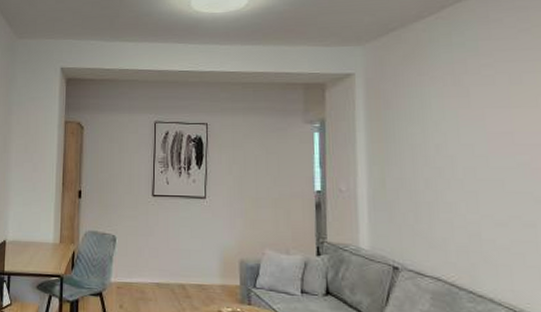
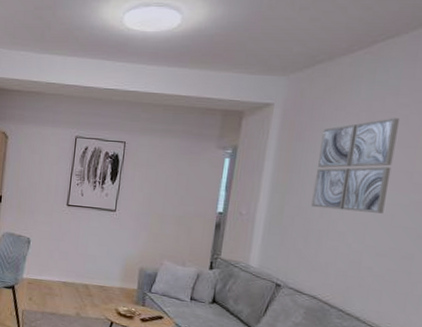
wall art: none [410,79,492,179] -> present [311,118,399,214]

